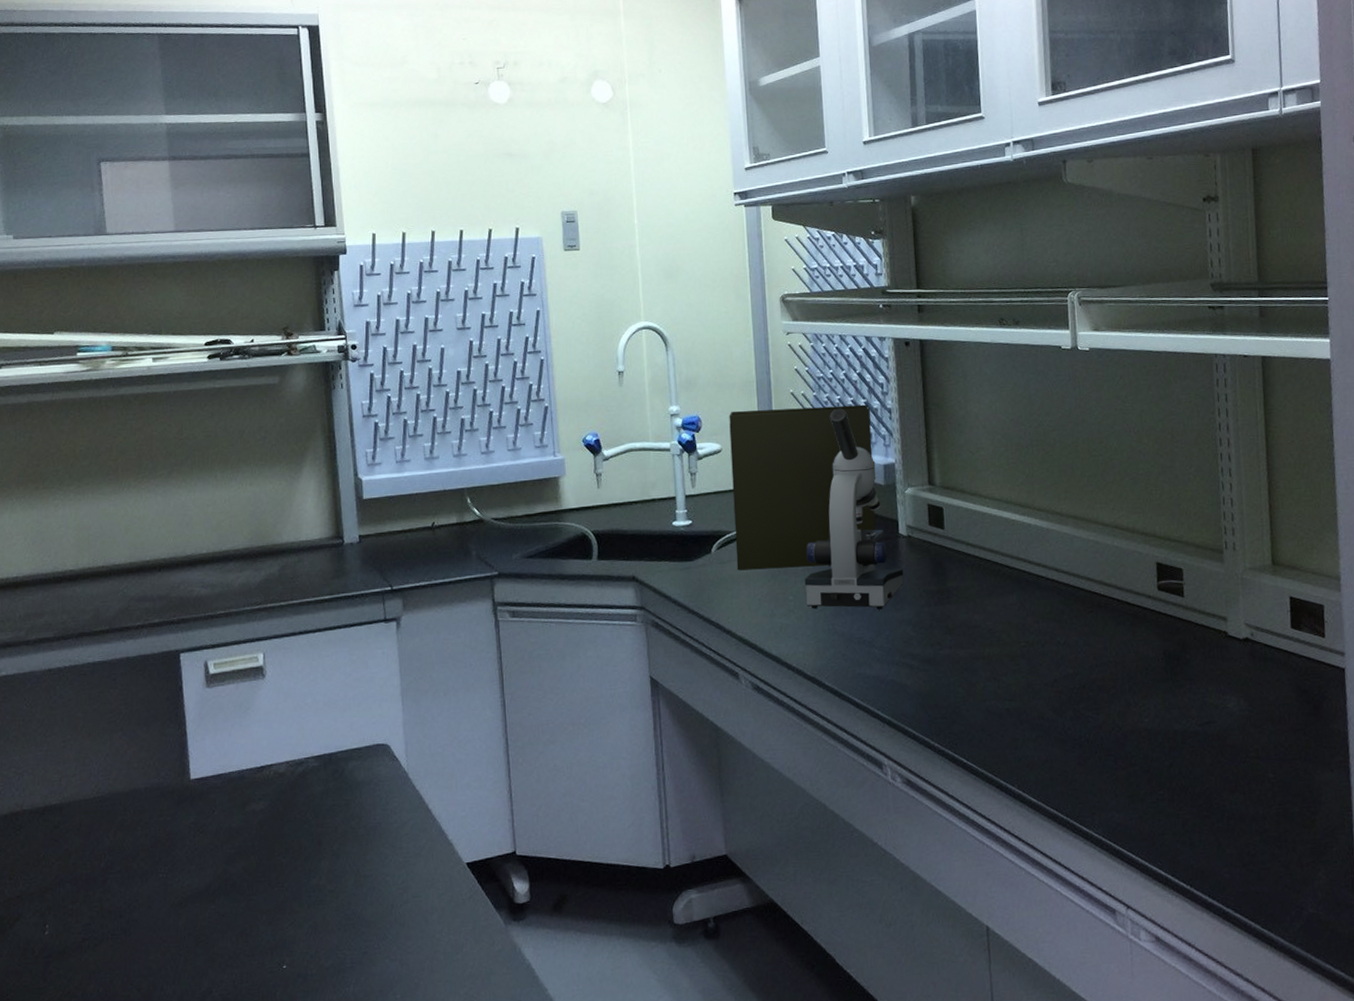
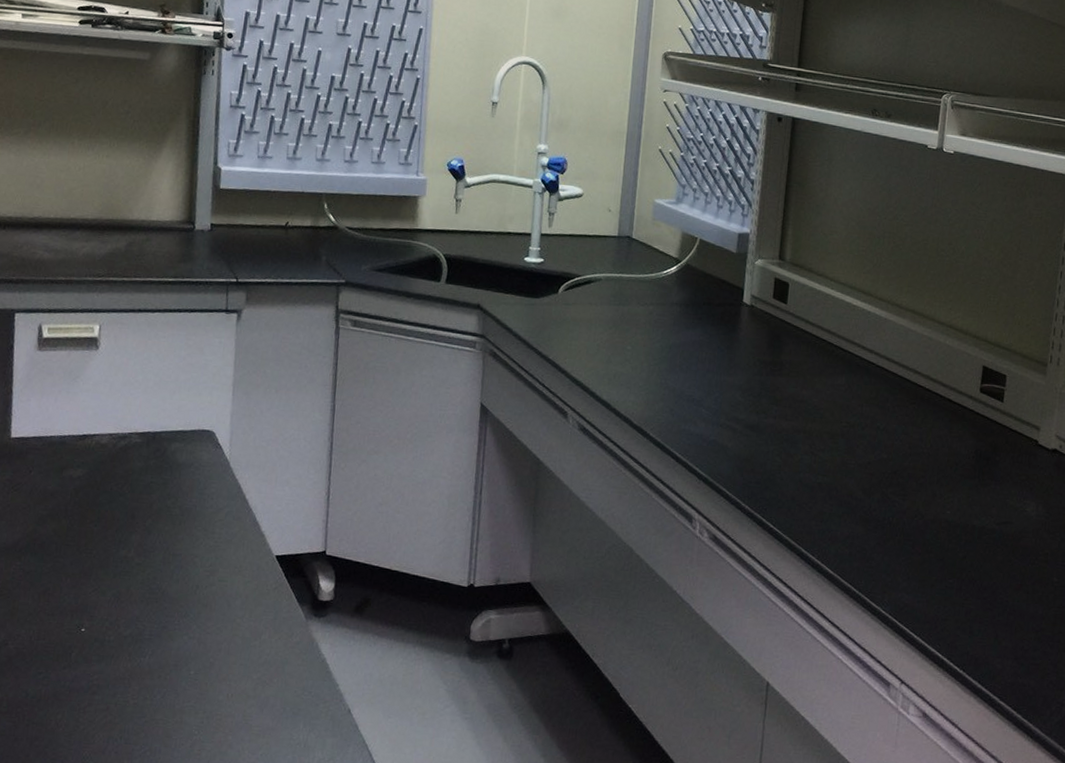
binder: present [729,404,876,571] -> none [581,158,734,323]
microscope: present [804,409,904,610] -> none [643,172,742,372]

